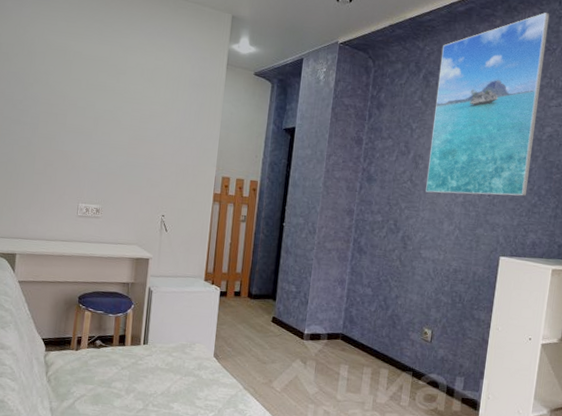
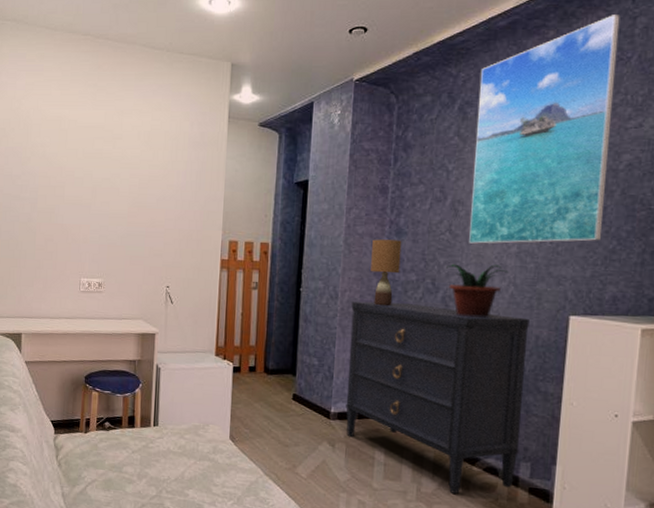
dresser: none [316,237,469,404] -> present [345,301,529,494]
table lamp: none [344,183,372,243] -> present [371,239,402,307]
potted plant: none [405,208,456,256] -> present [445,264,509,318]

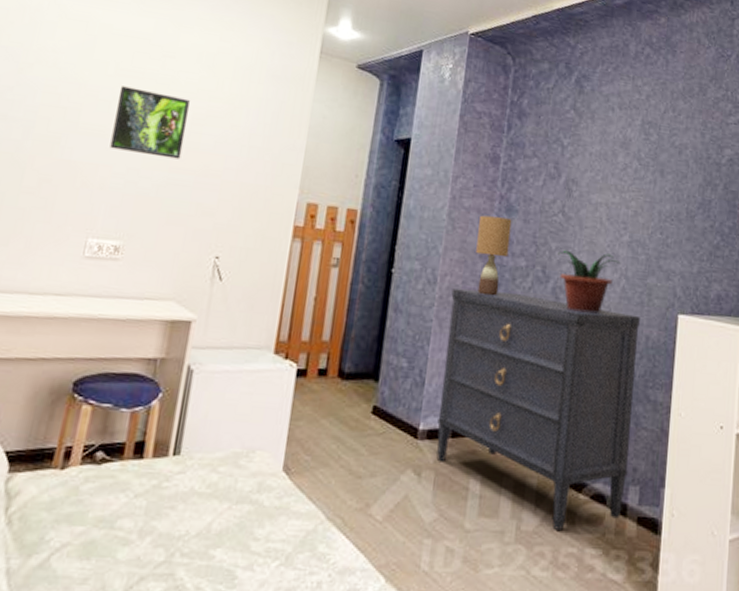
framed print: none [86,165,136,216] -> present [109,86,190,160]
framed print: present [469,13,620,244] -> none [582,12,721,236]

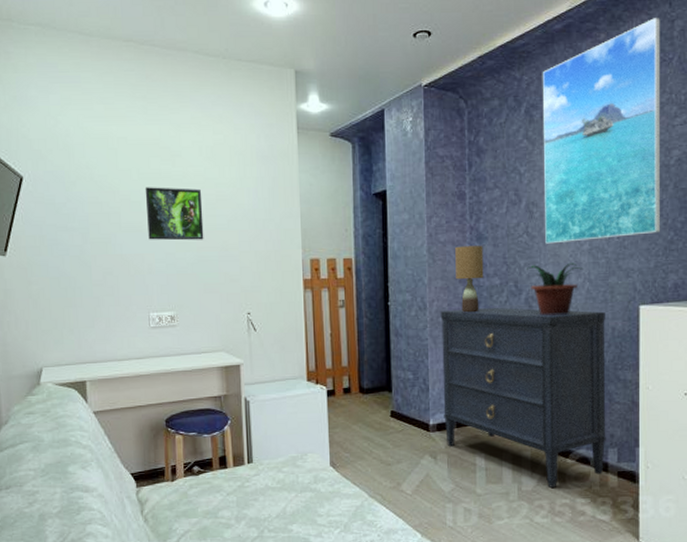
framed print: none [582,12,721,236] -> present [542,17,661,244]

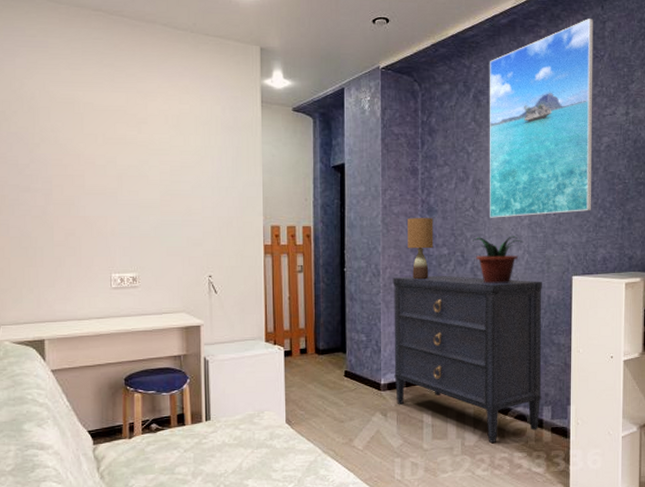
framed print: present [145,187,204,241] -> none [110,152,168,205]

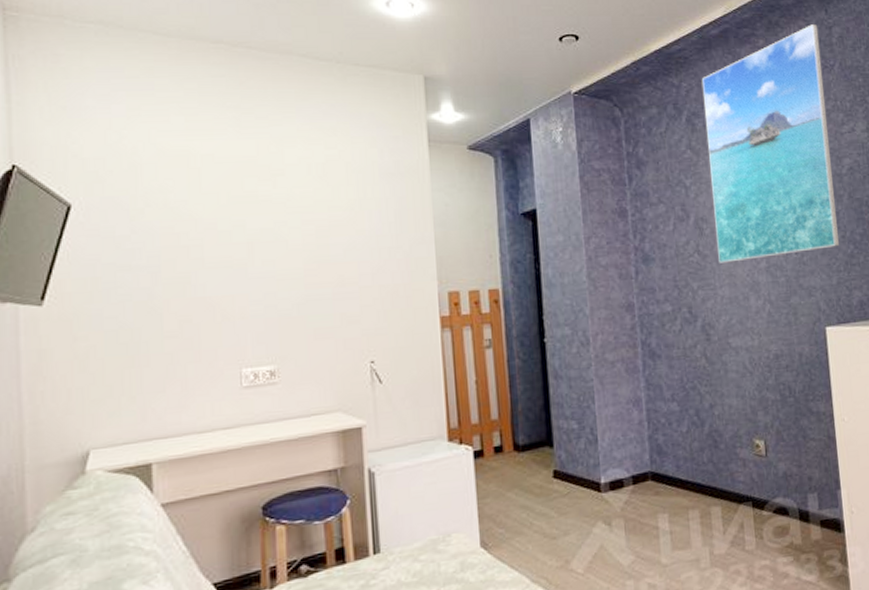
dresser: present [392,275,542,443] -> none [606,336,805,548]
table lamp: present [408,218,433,280] -> none [619,268,653,346]
potted plant: present [471,236,523,284] -> none [699,282,763,344]

